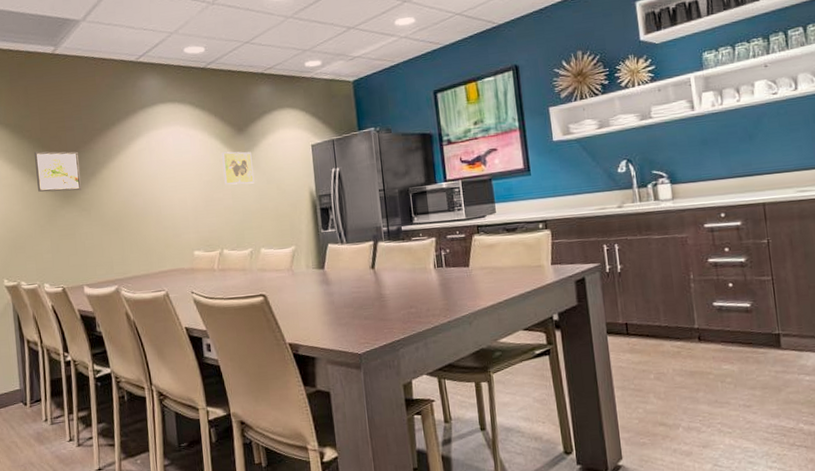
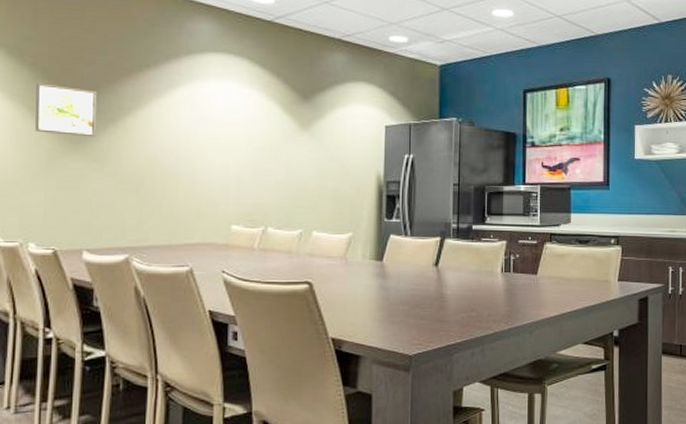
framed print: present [221,151,254,185] -> none [278,119,315,159]

